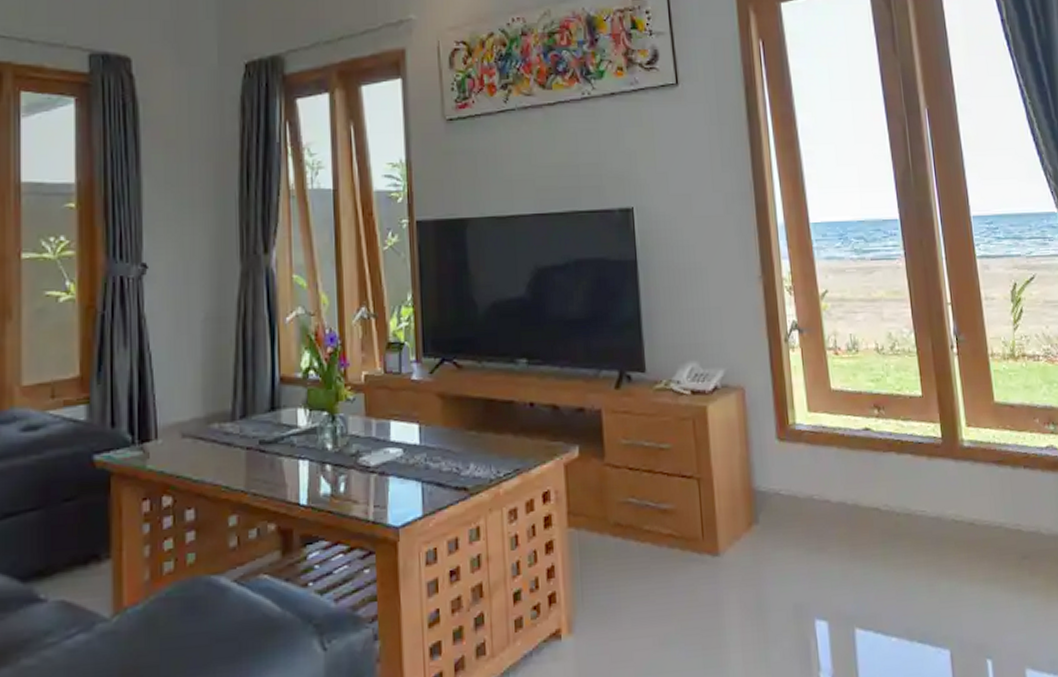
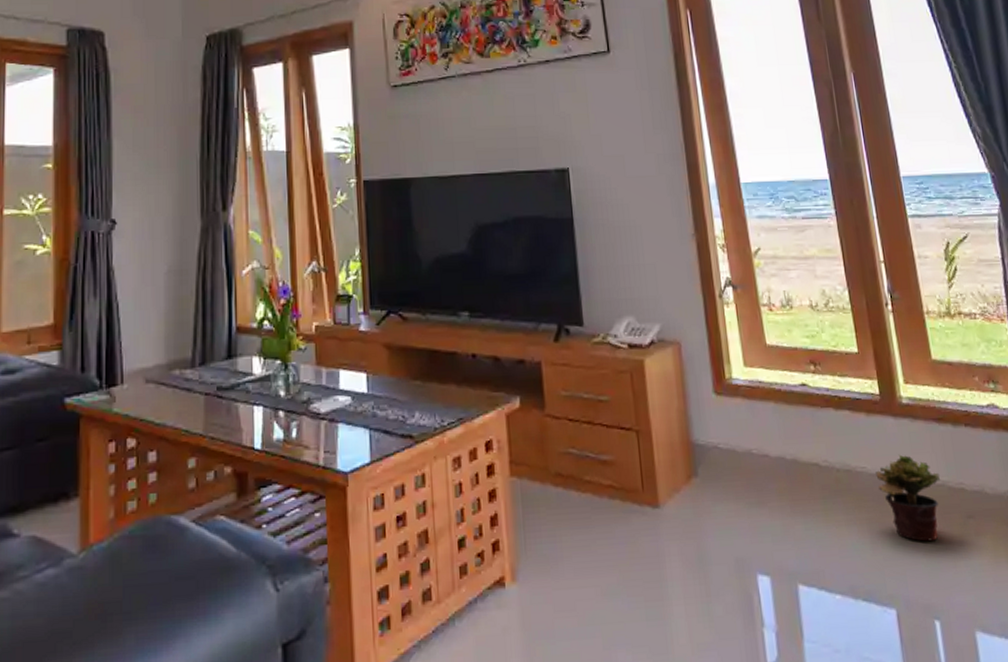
potted plant: none [935,497,997,583] -> present [875,454,940,542]

